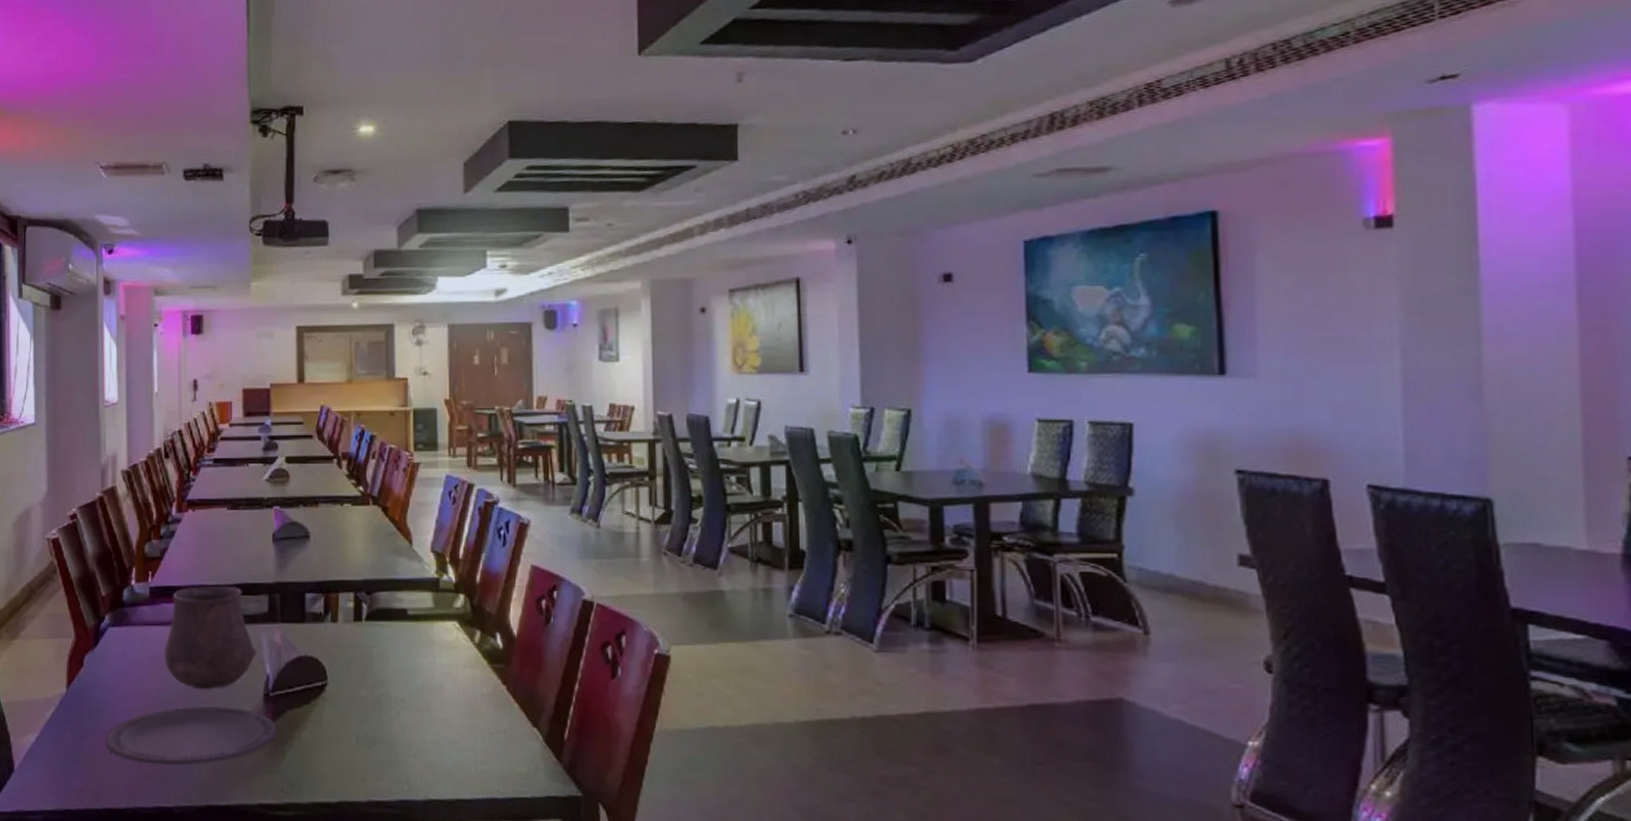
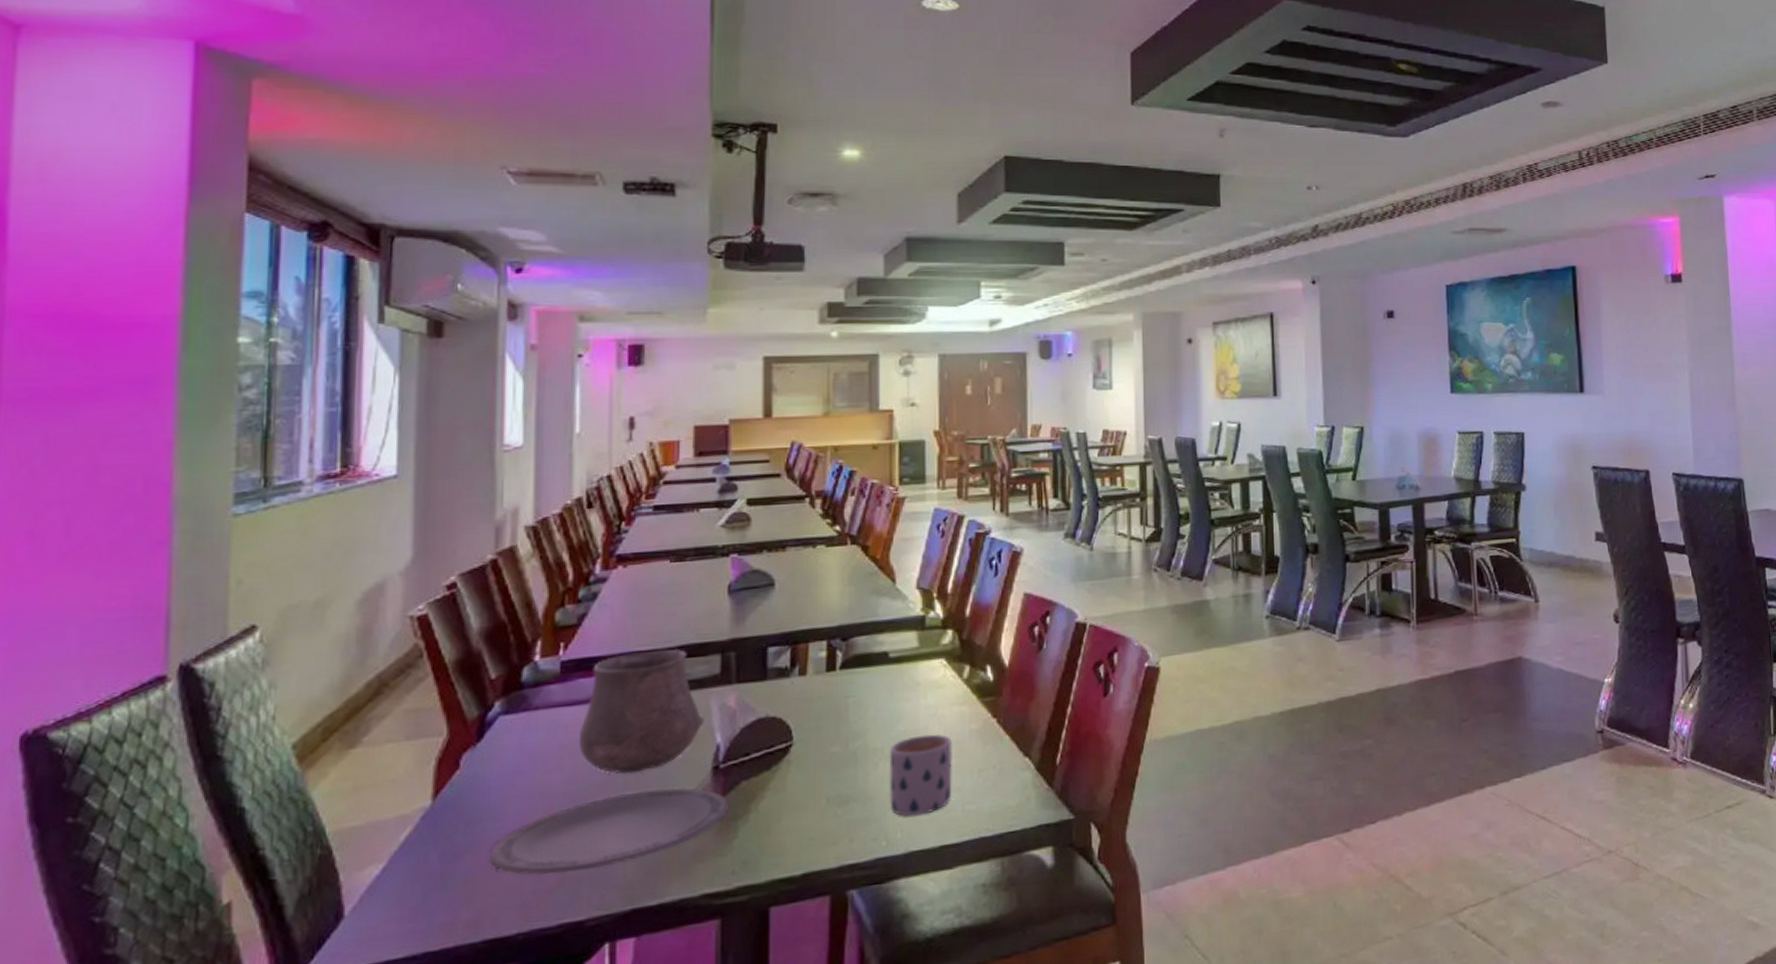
mug: none [409,691,466,767] -> present [889,734,952,817]

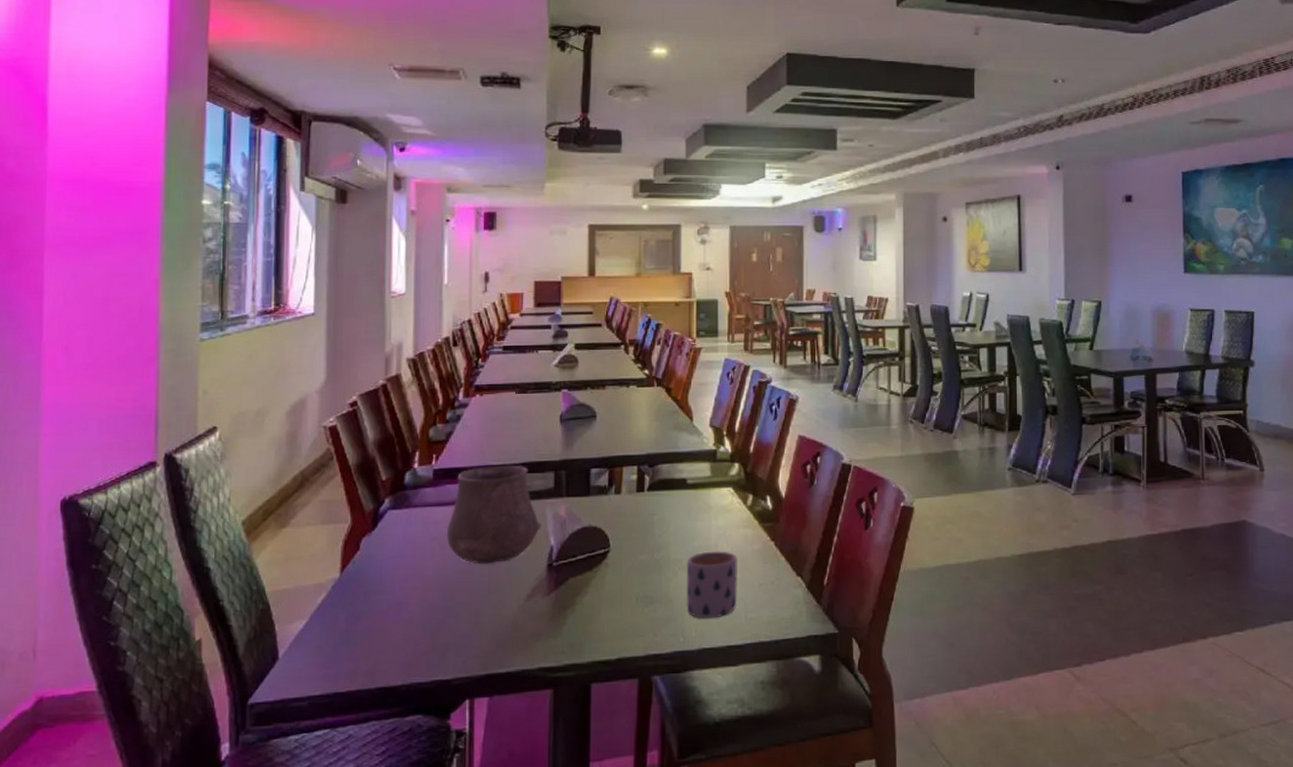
plate: present [490,788,728,875] -> none [382,579,559,640]

